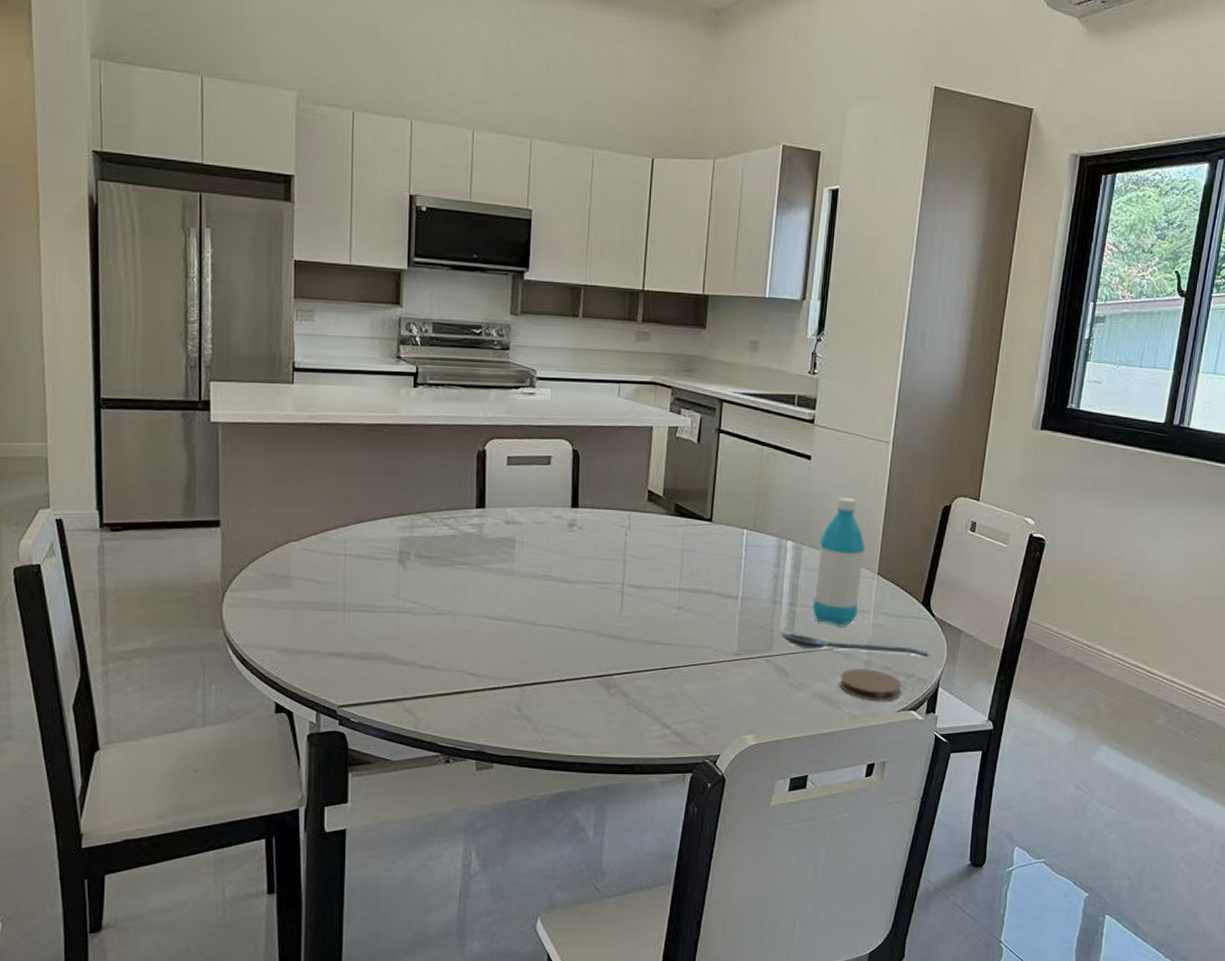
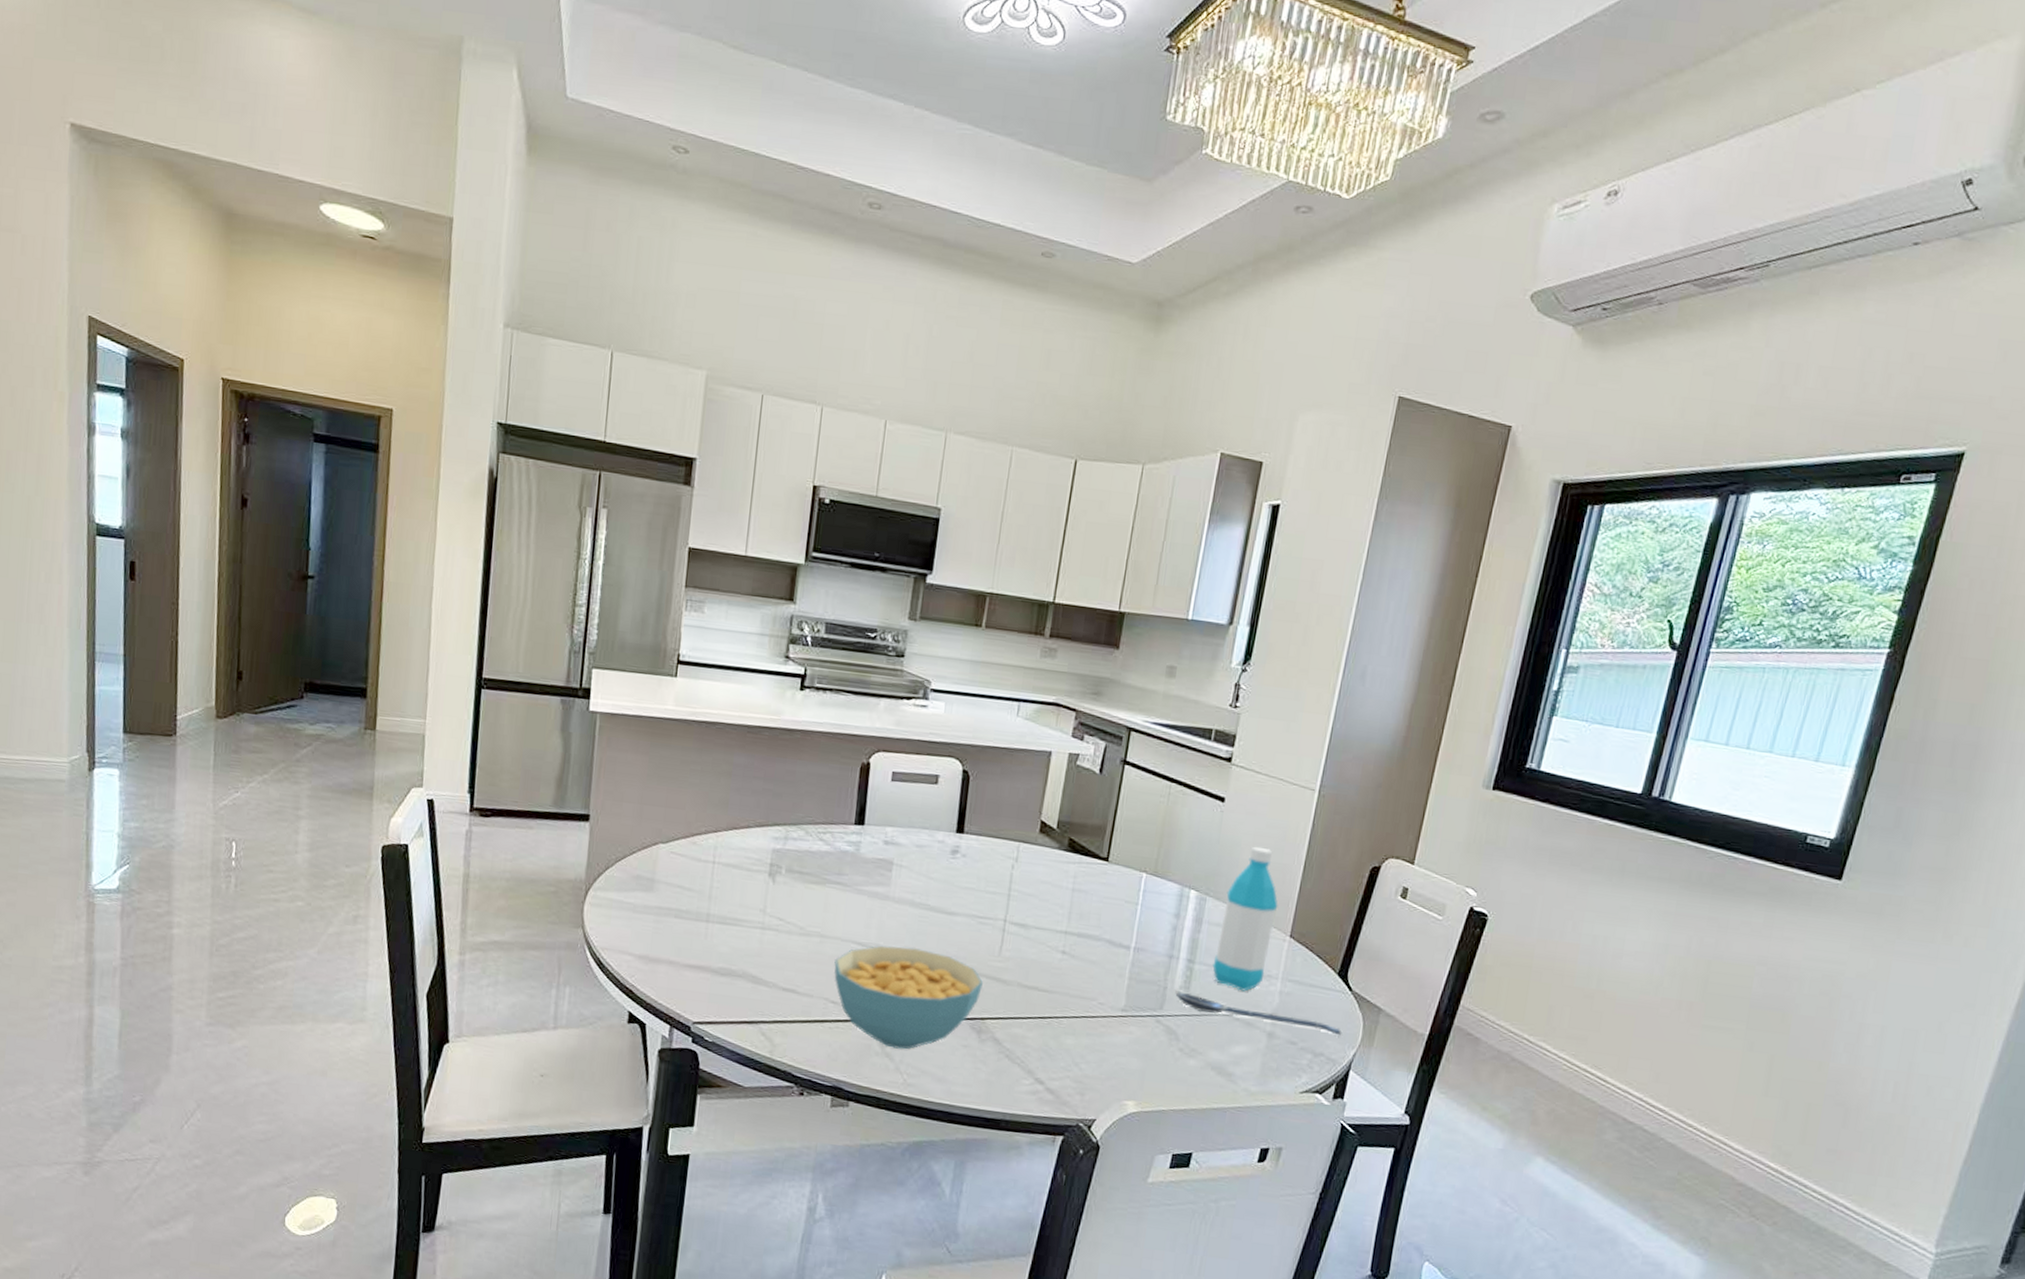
cereal bowl: none [468,616,607,711] -> present [833,945,983,1050]
coaster: present [839,669,902,701] -> none [1235,1039,1308,1080]

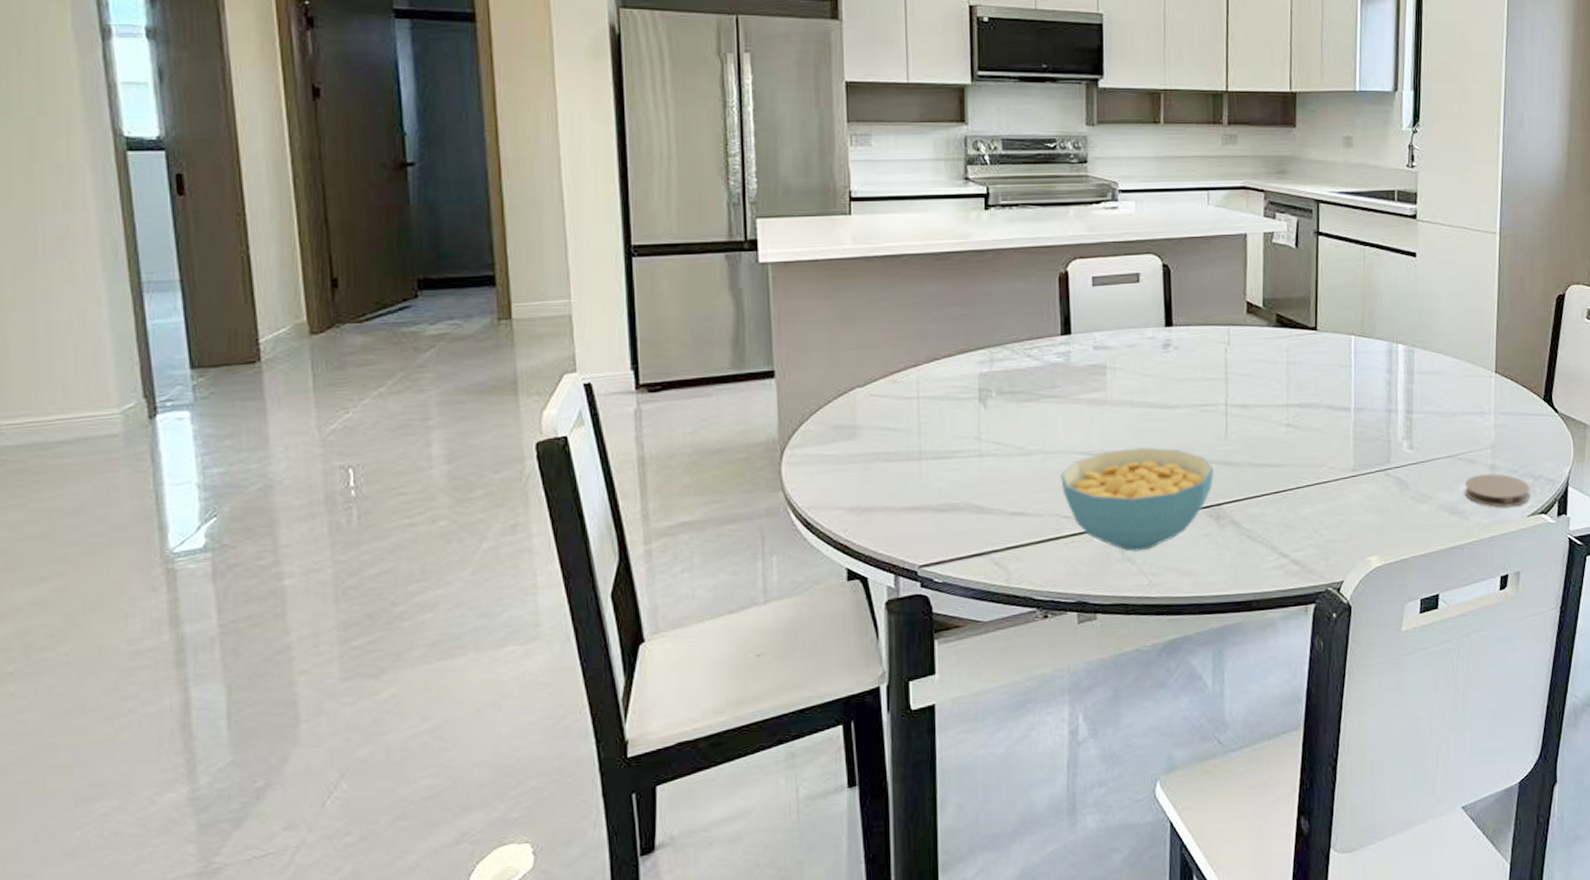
spoon: present [1175,991,1343,1036] -> none [1399,442,1556,459]
water bottle: present [1212,846,1278,991] -> none [1429,293,1480,432]
coaster: none [1235,1039,1308,1080] -> present [1464,473,1530,508]

